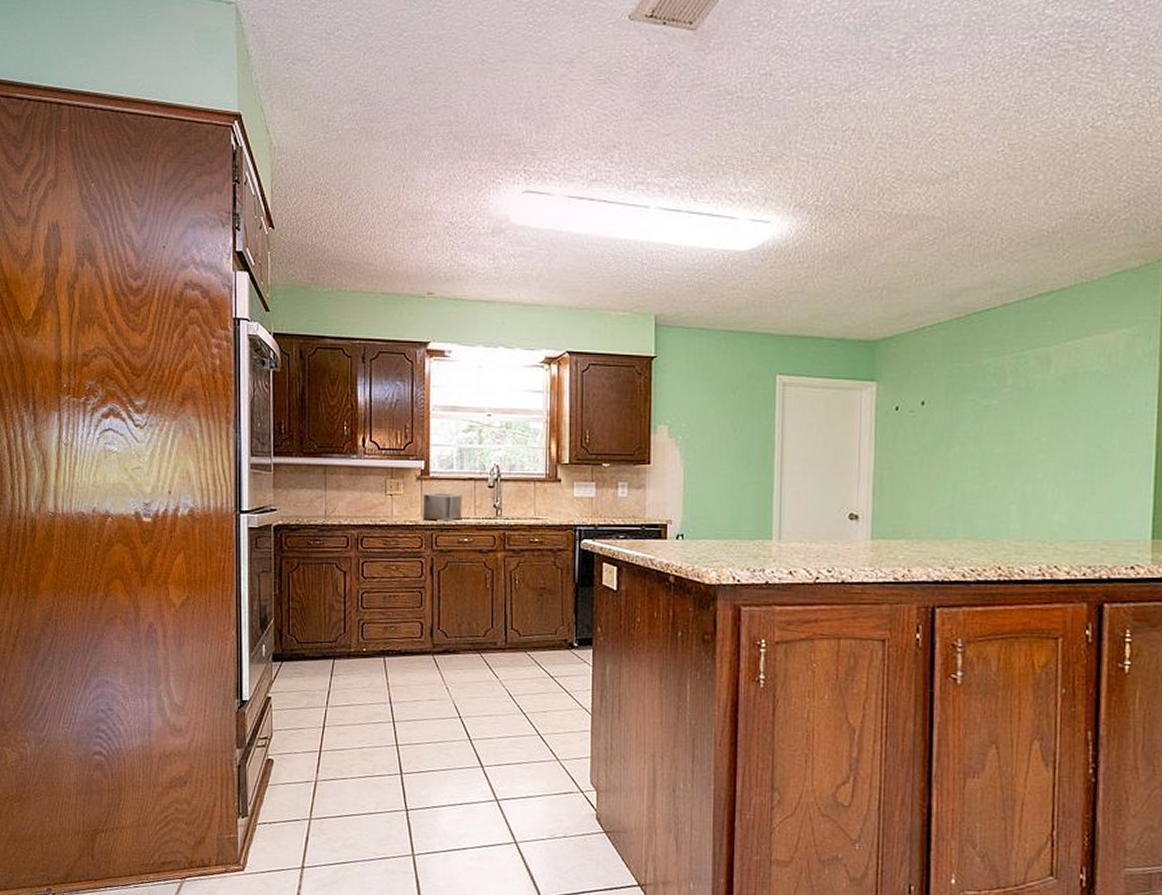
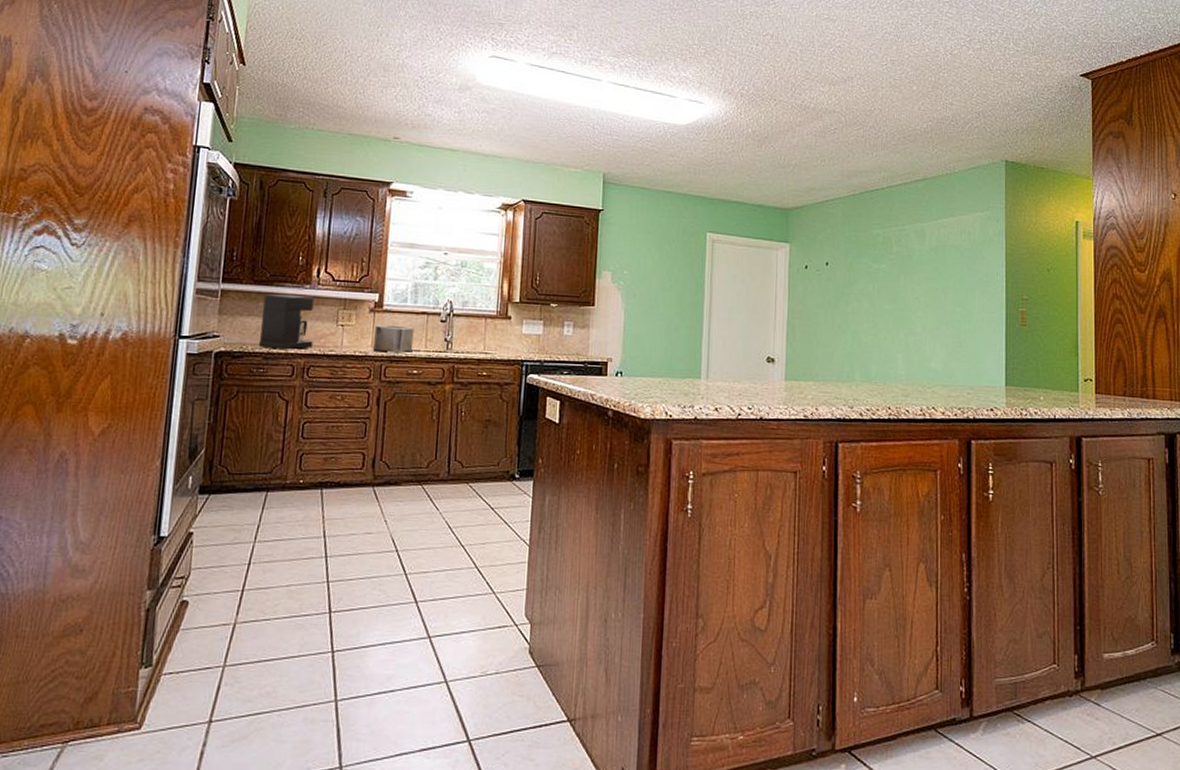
coffee maker: none [313,465,364,523] -> present [258,294,314,351]

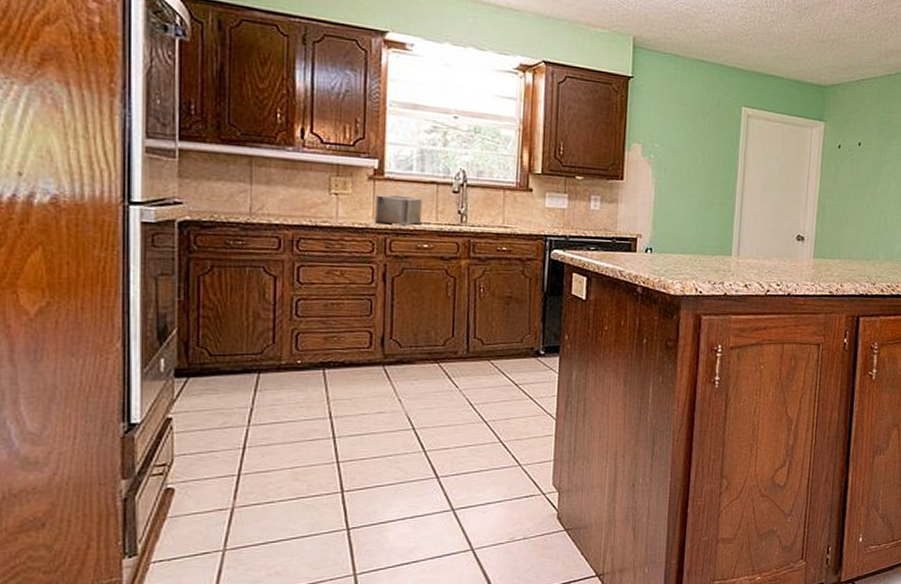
coffee maker: present [258,294,314,351] -> none [233,156,302,221]

